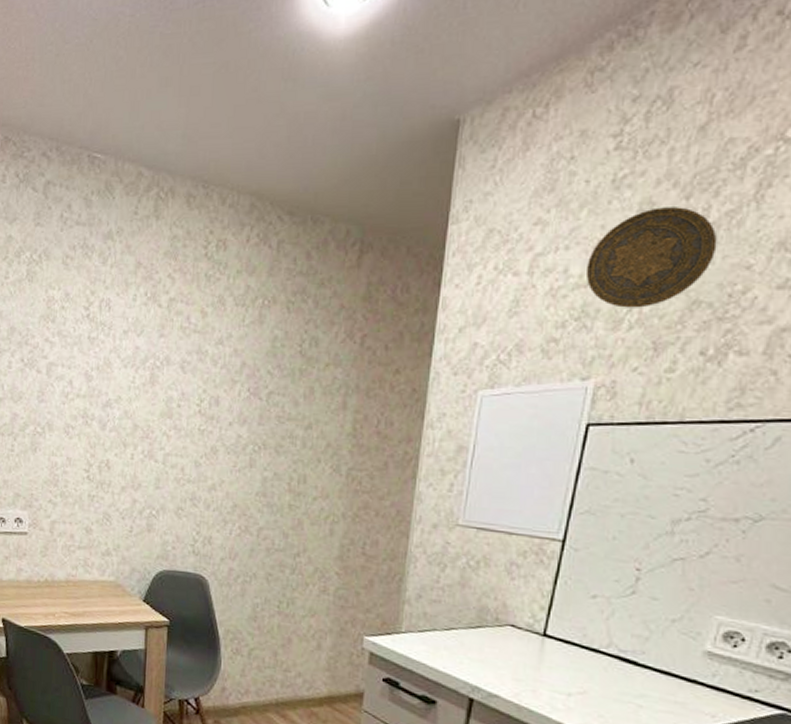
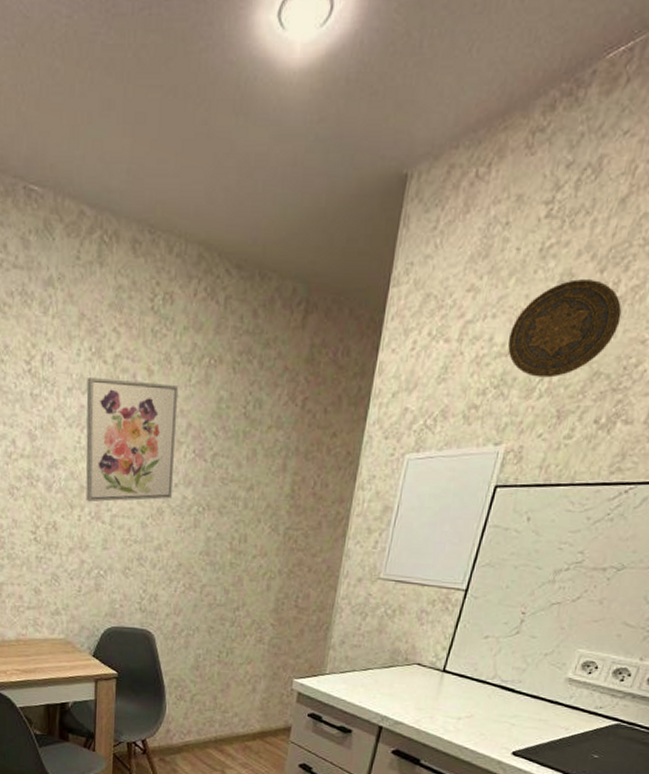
wall art: none [139,320,233,441] -> present [85,376,179,502]

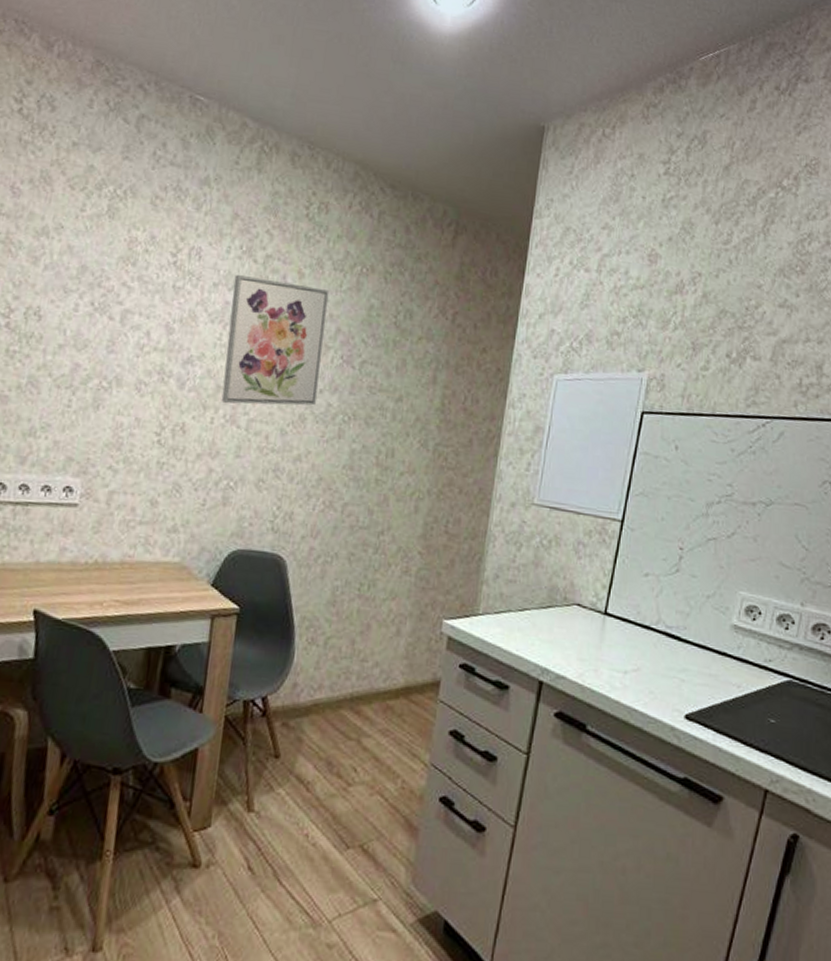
decorative plate: present [507,279,622,378] -> none [641,228,738,312]

